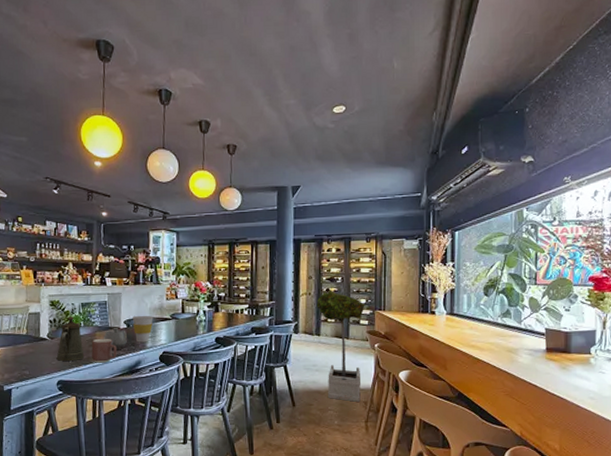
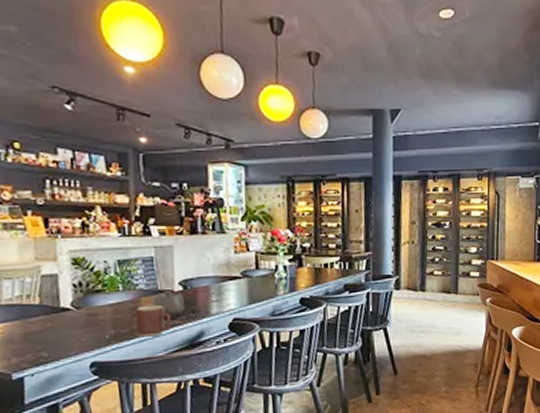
coffee pot: present [56,316,85,362] -> none [86,278,127,338]
cup: present [133,315,153,343] -> none [190,273,219,309]
potted tree: present [316,290,365,403] -> none [421,237,476,366]

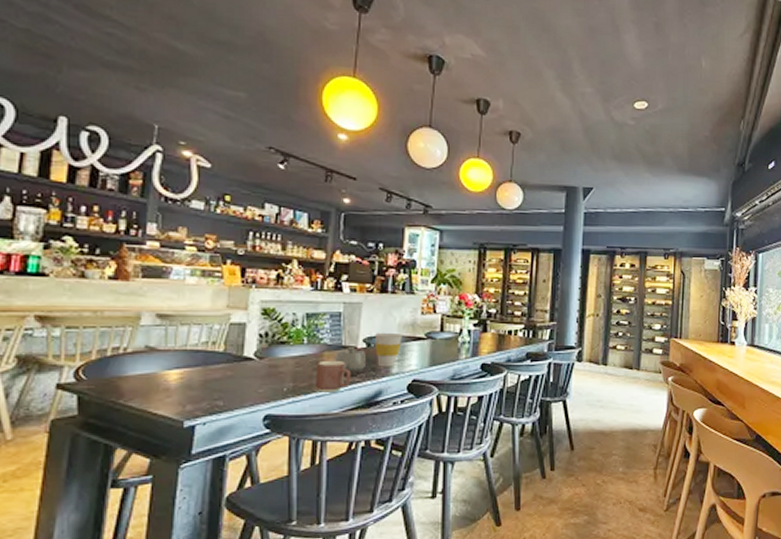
cup: none [190,273,219,309] -> present [375,332,403,367]

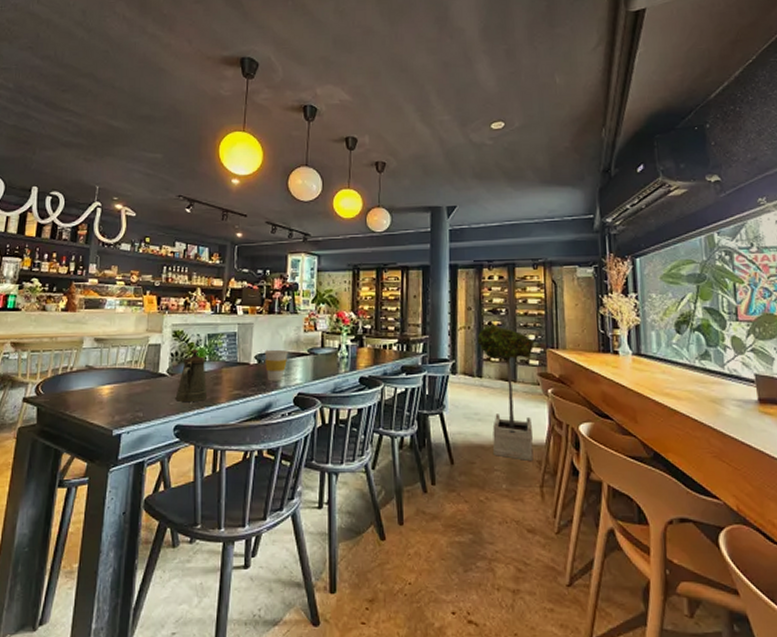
coffee pot: none [265,330,306,390] -> present [175,349,208,403]
mug: present [316,360,351,392] -> none [216,375,245,405]
sugar bowl: present [333,347,367,377] -> none [230,364,258,390]
potted tree: none [605,311,660,446] -> present [477,323,535,462]

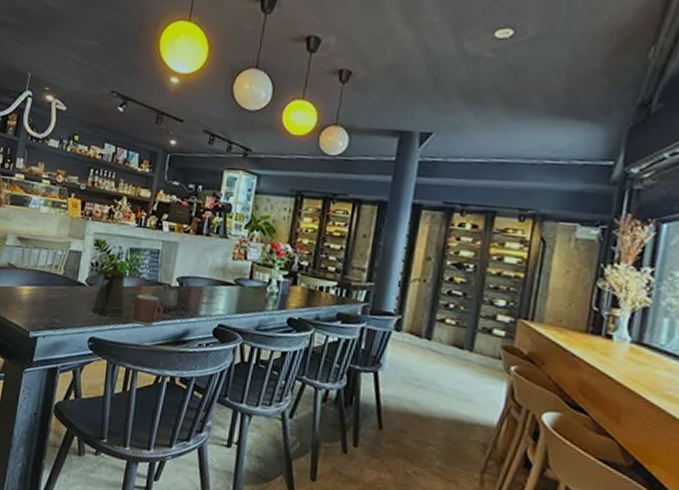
mug: none [216,375,245,405] -> present [132,294,163,326]
sugar bowl: none [230,364,258,390] -> present [149,284,179,314]
cup: present [265,349,288,382] -> none [186,273,213,309]
potted tree: present [477,323,535,462] -> none [431,279,504,444]

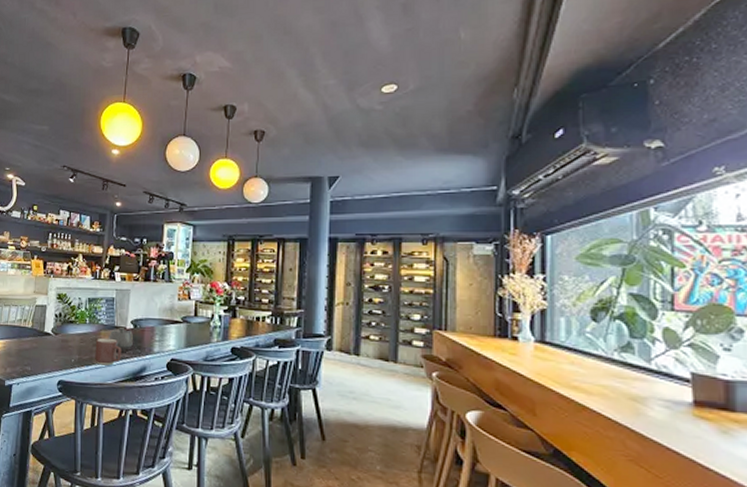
coffee pot: present [92,262,125,317] -> none [59,312,88,361]

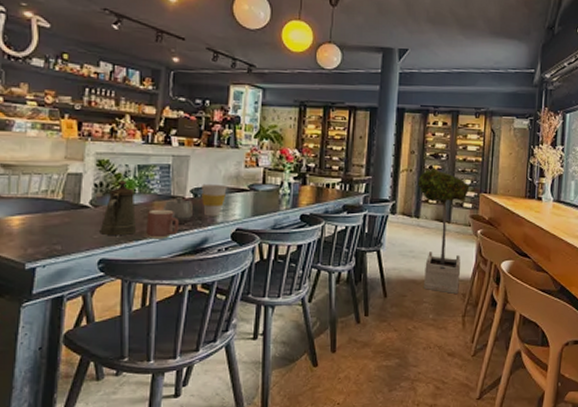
coffee pot: none [59,312,88,361] -> present [99,180,137,236]
cup: none [140,315,163,347] -> present [202,183,227,217]
potted tree: none [356,300,420,446] -> present [417,167,470,295]

